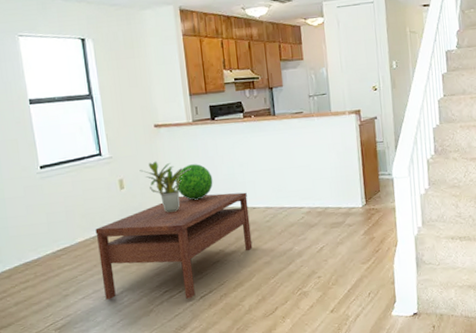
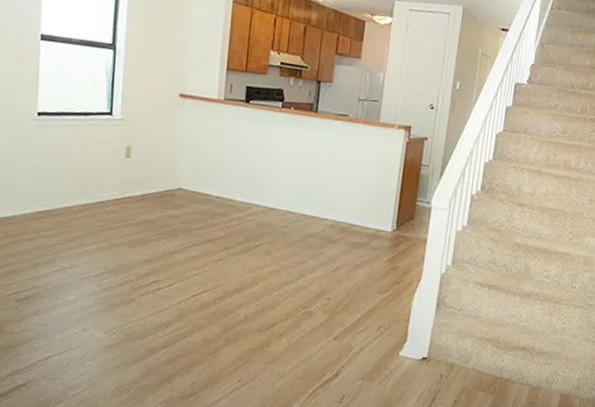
coffee table: present [95,192,253,300] -> none [83,178,268,295]
potted plant: present [139,161,191,213] -> none [152,134,211,195]
decorative sphere: present [175,164,213,200] -> none [191,146,234,187]

